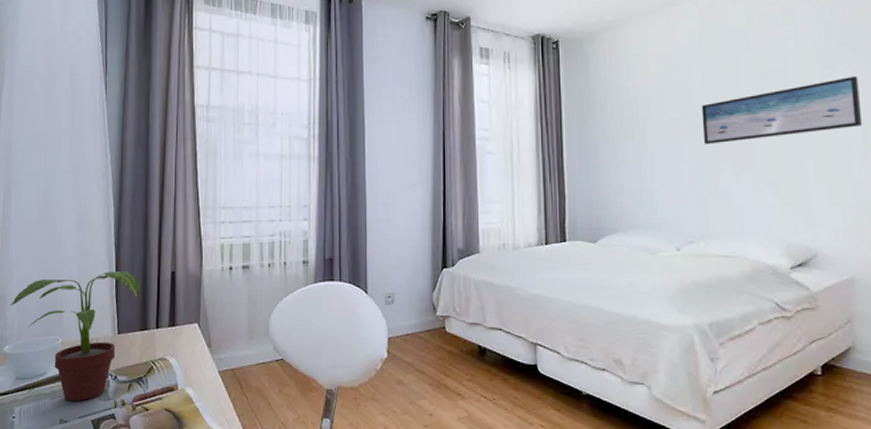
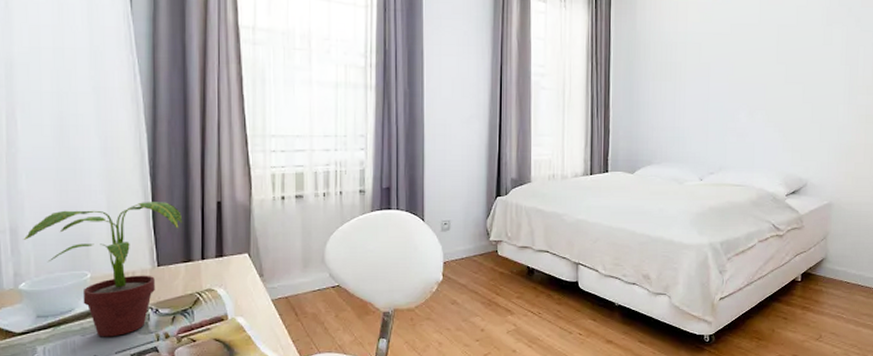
wall art: present [701,75,863,145] -> none [728,33,851,88]

